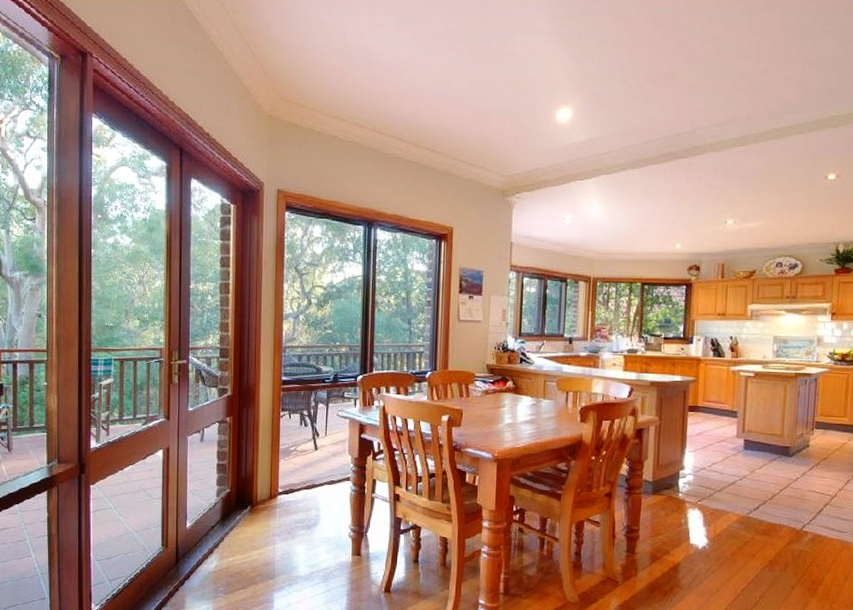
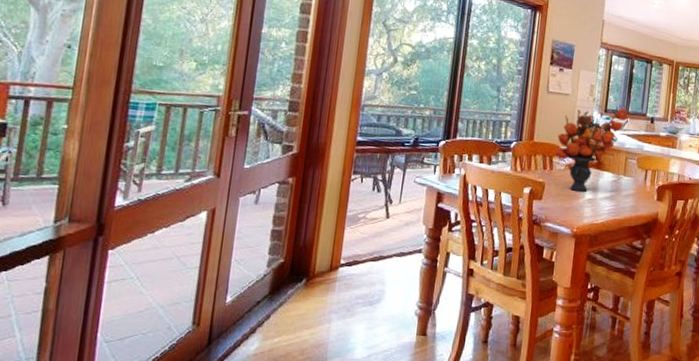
bouquet: none [471,323,544,418] -> present [556,98,628,193]

